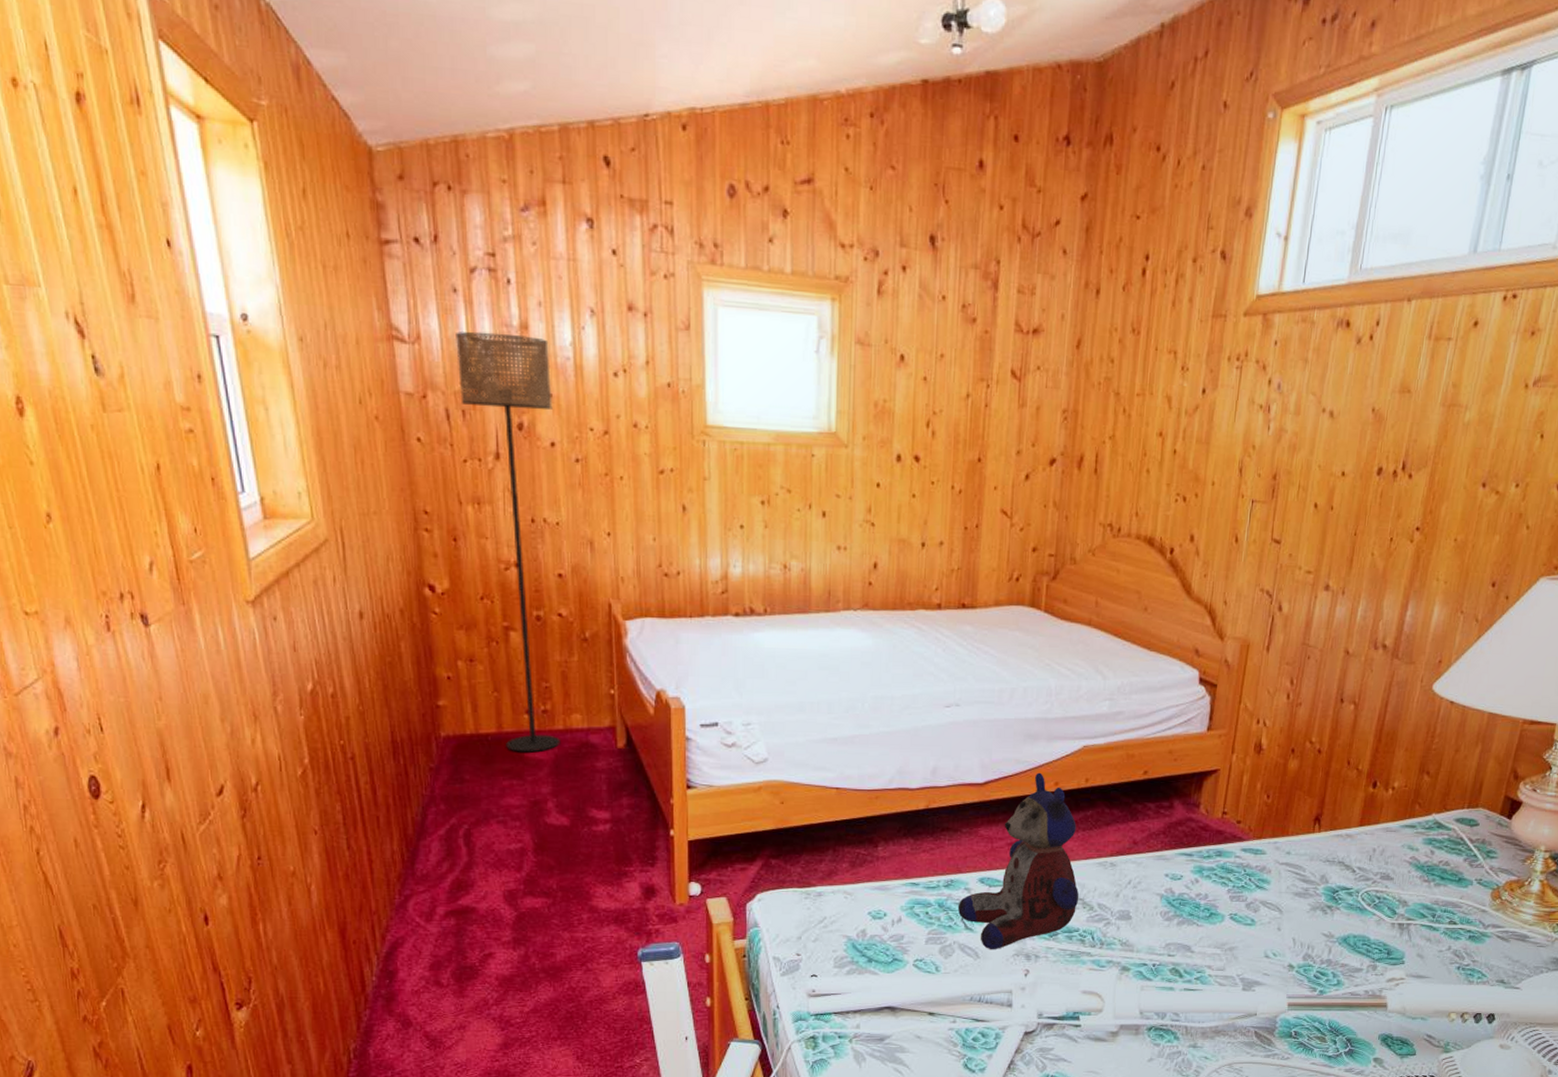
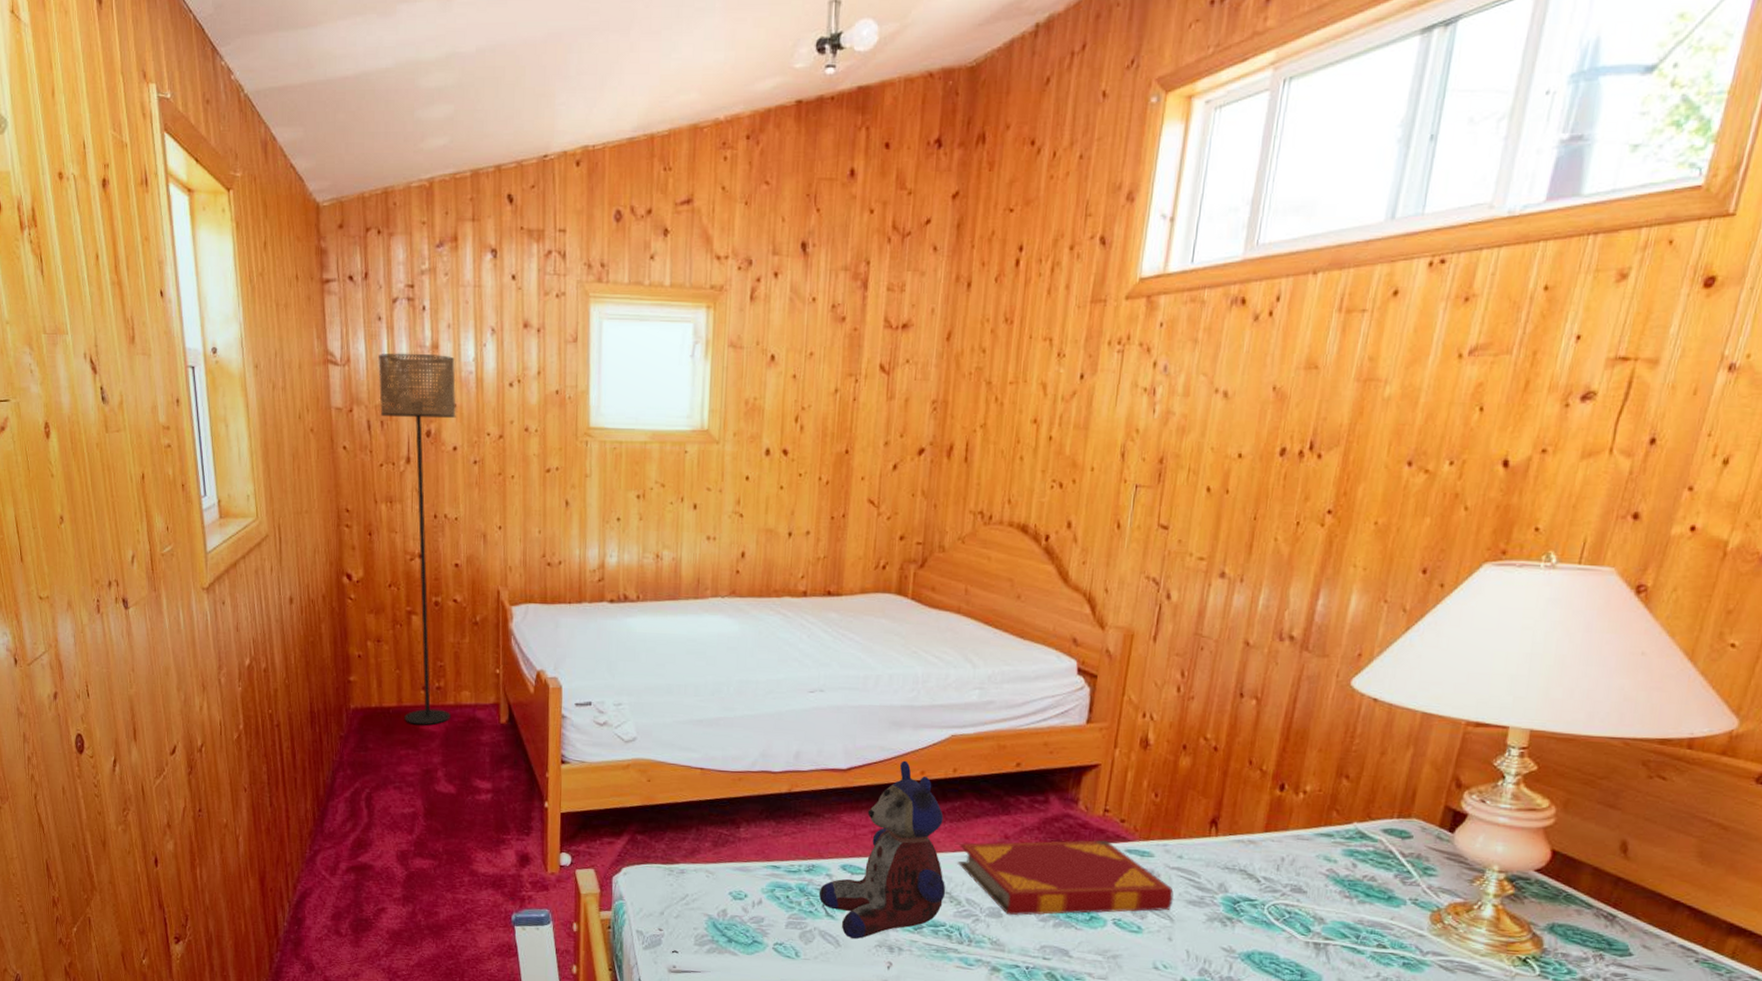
hardback book: none [1090,840,1283,917] -> present [957,840,1174,916]

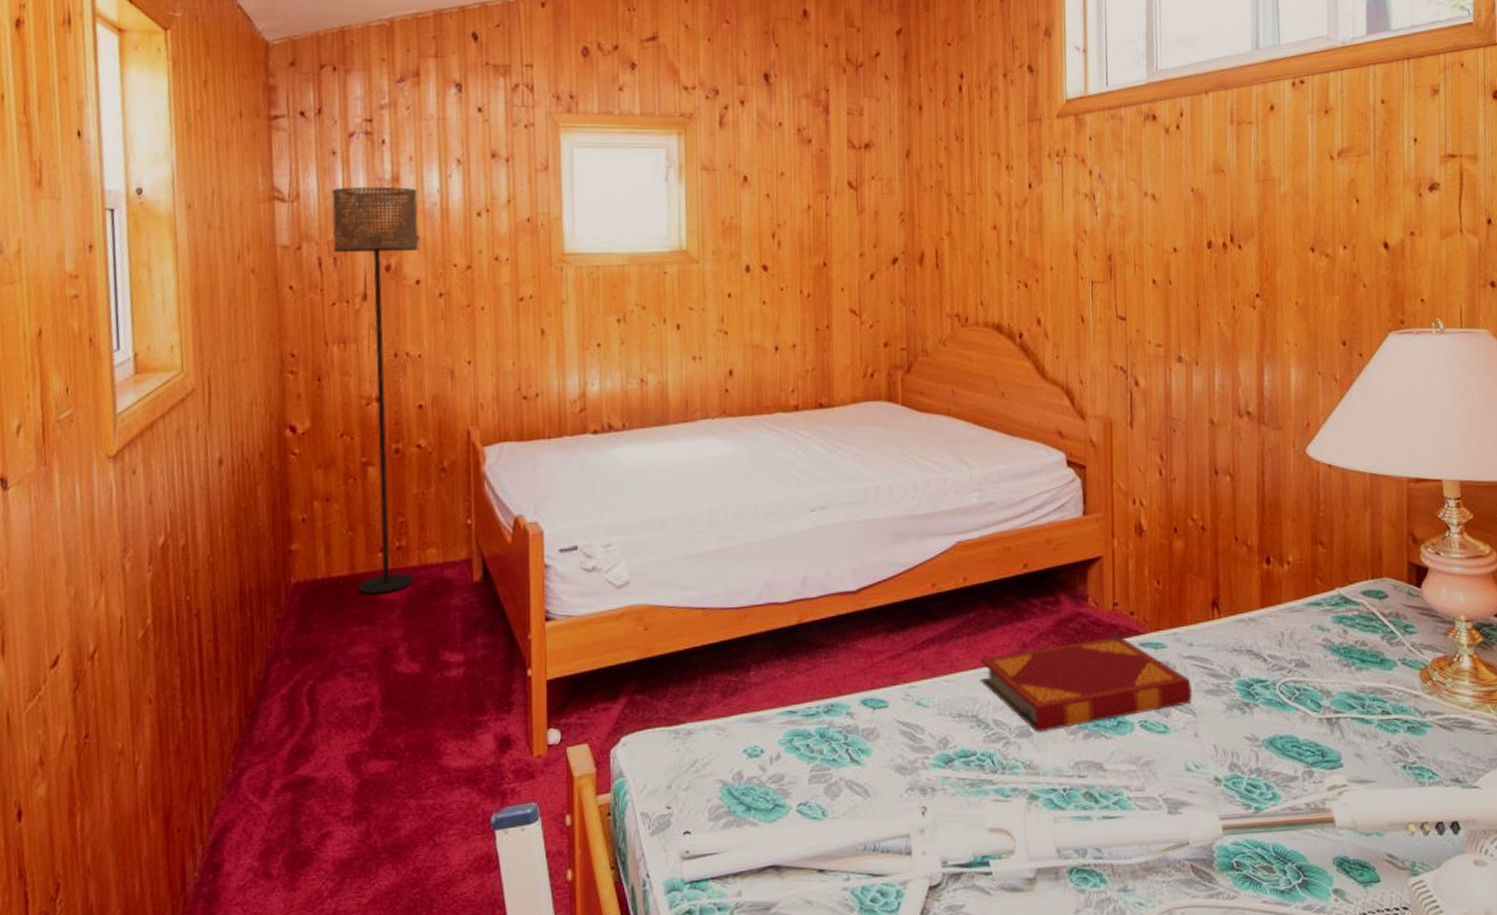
stuffed bear: present [818,760,946,940] -> none [840,574,972,786]

